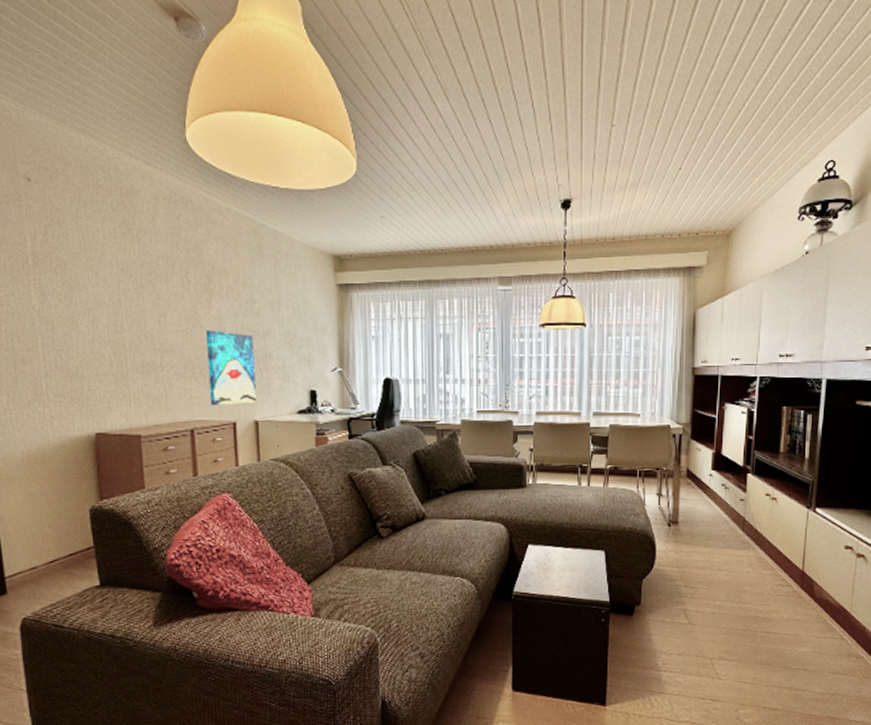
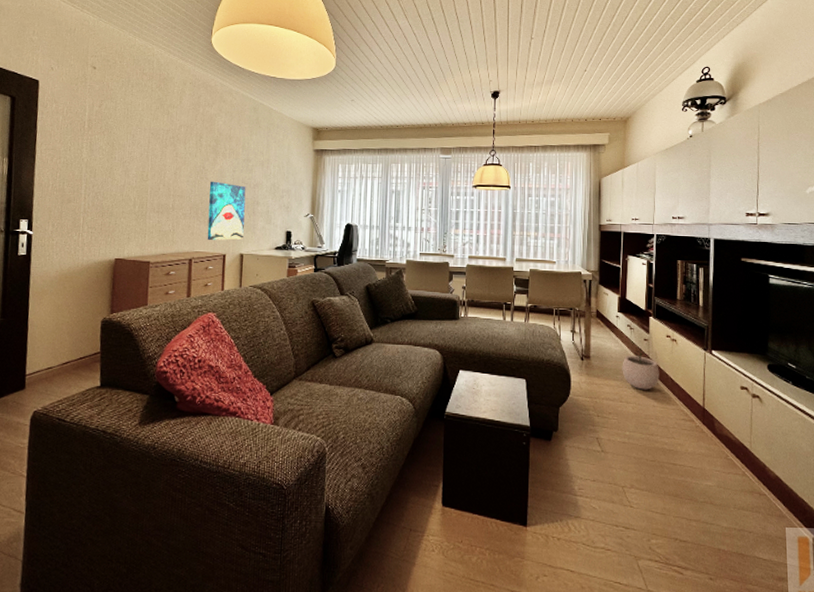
plant pot: none [714,509,756,555] -> present [622,347,659,390]

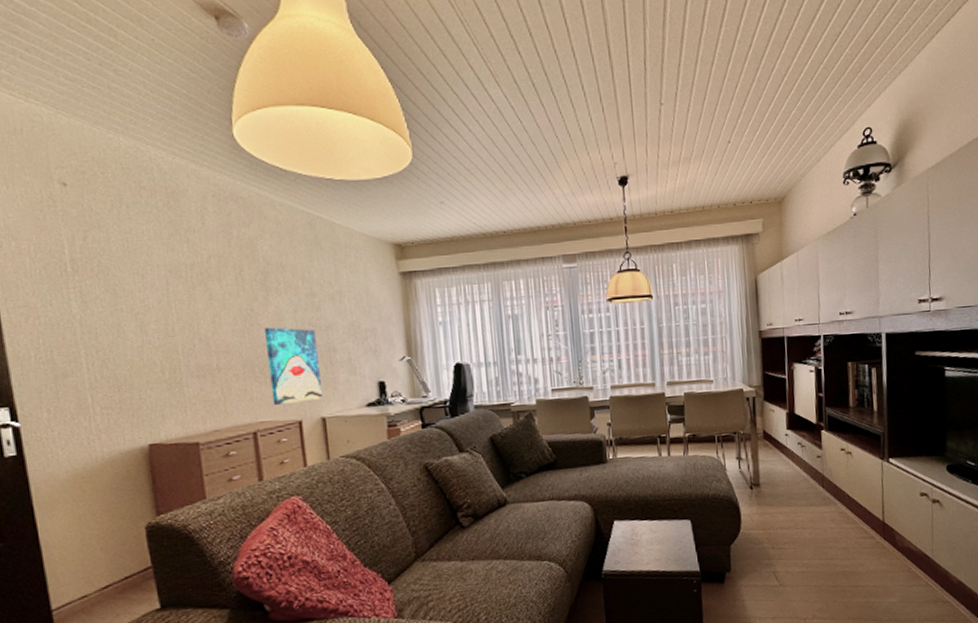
plant pot: present [622,347,659,390] -> none [795,466,836,513]

